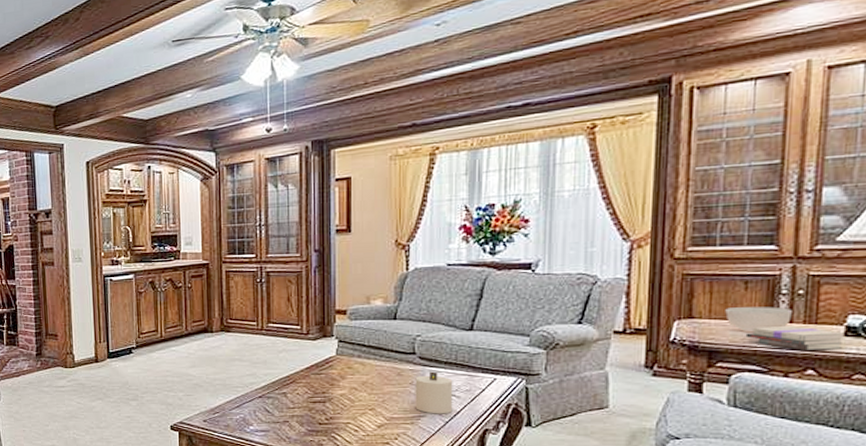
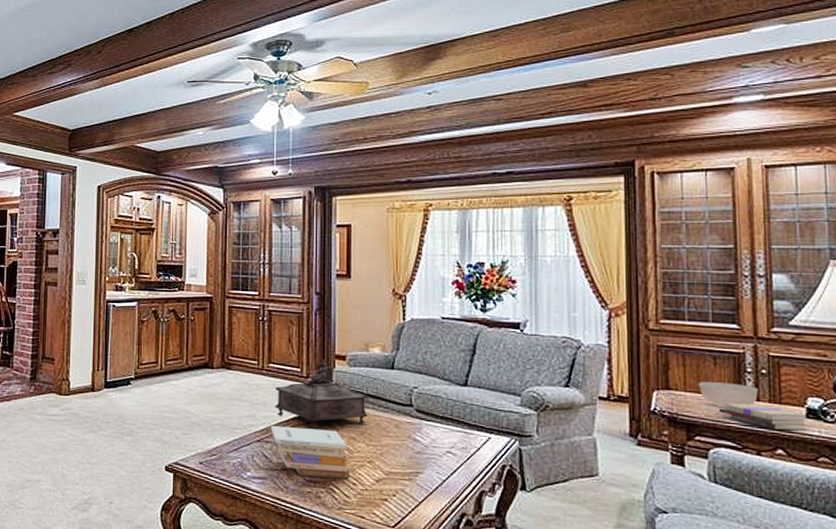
books: none [271,381,352,427] -> present [270,425,350,479]
decorative box: none [275,315,370,382] -> present [274,359,368,429]
candle: present [415,371,453,414] -> none [412,425,450,472]

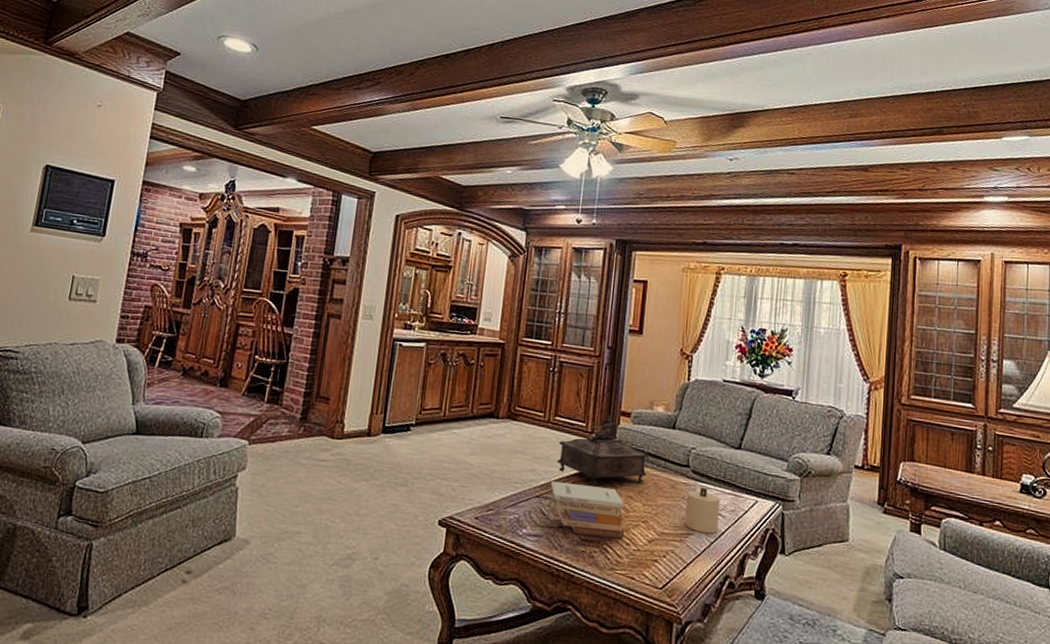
candle: none [412,425,450,472] -> present [684,487,720,534]
bowl: present [698,382,758,408] -> none [938,455,984,481]
books: present [718,403,807,431] -> none [952,476,1020,505]

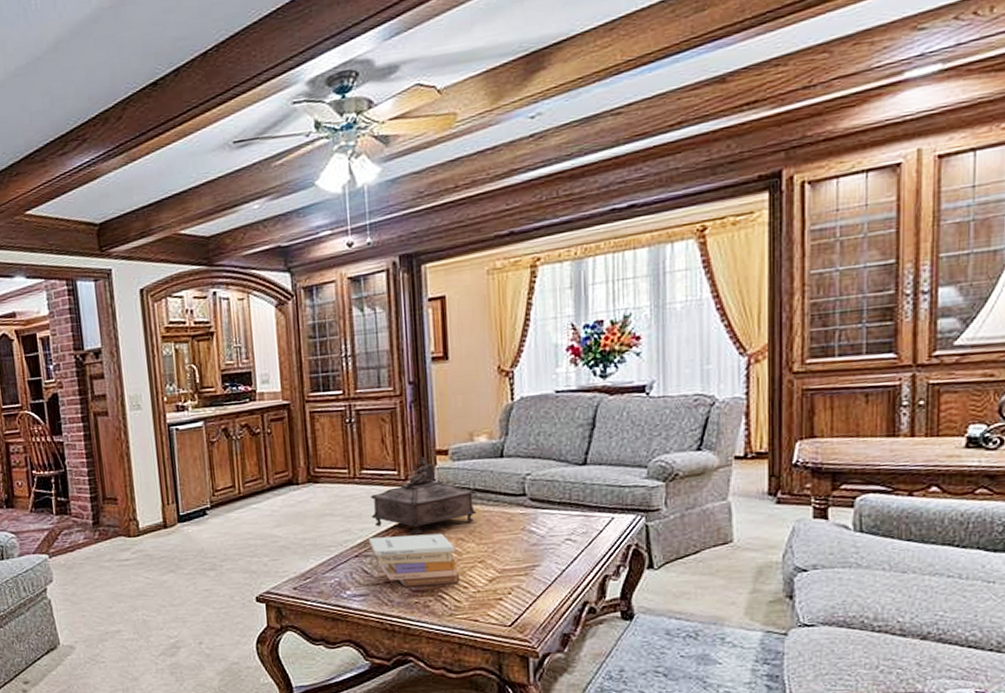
candle: present [684,487,720,534] -> none [527,514,569,563]

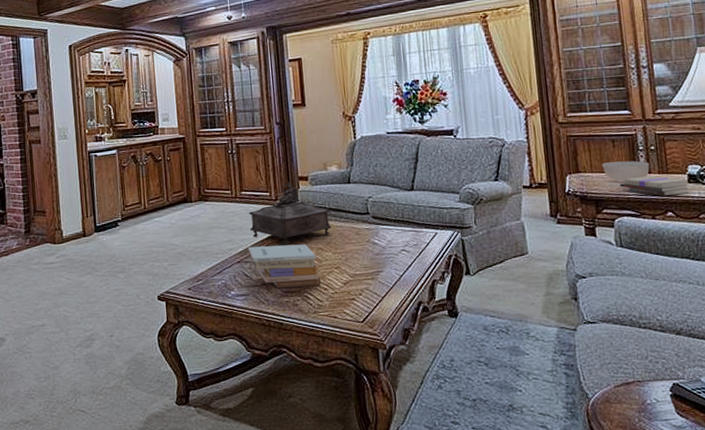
bowl: none [847,420,914,450] -> present [602,160,650,183]
books: none [868,440,966,466] -> present [619,176,689,196]

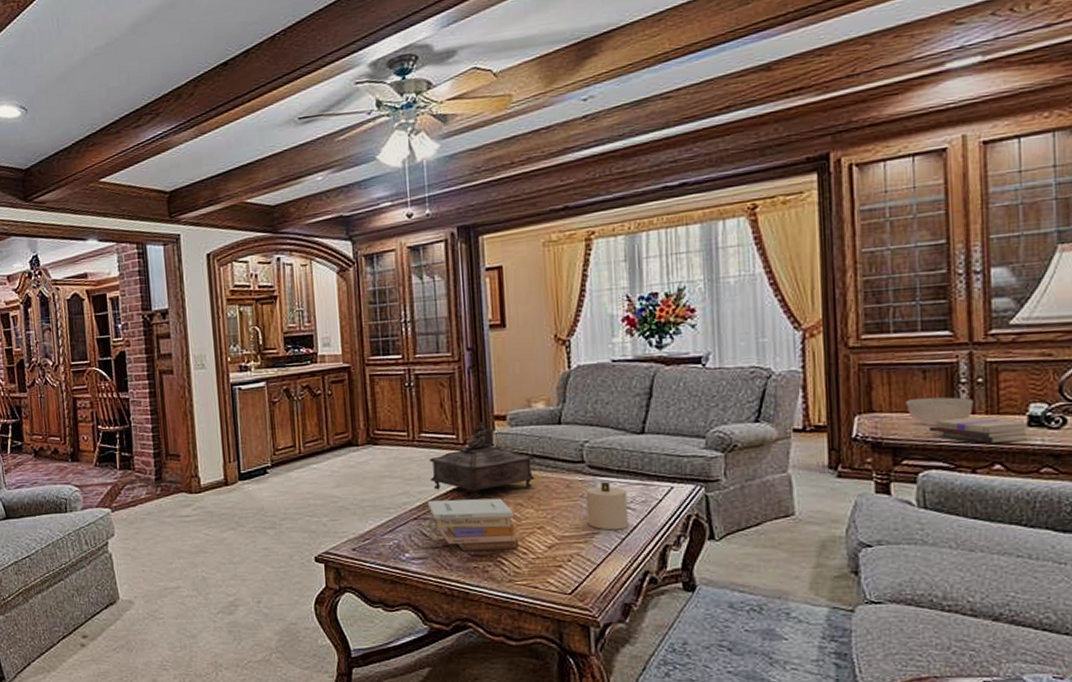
candle: none [371,229,405,269] -> present [586,481,629,531]

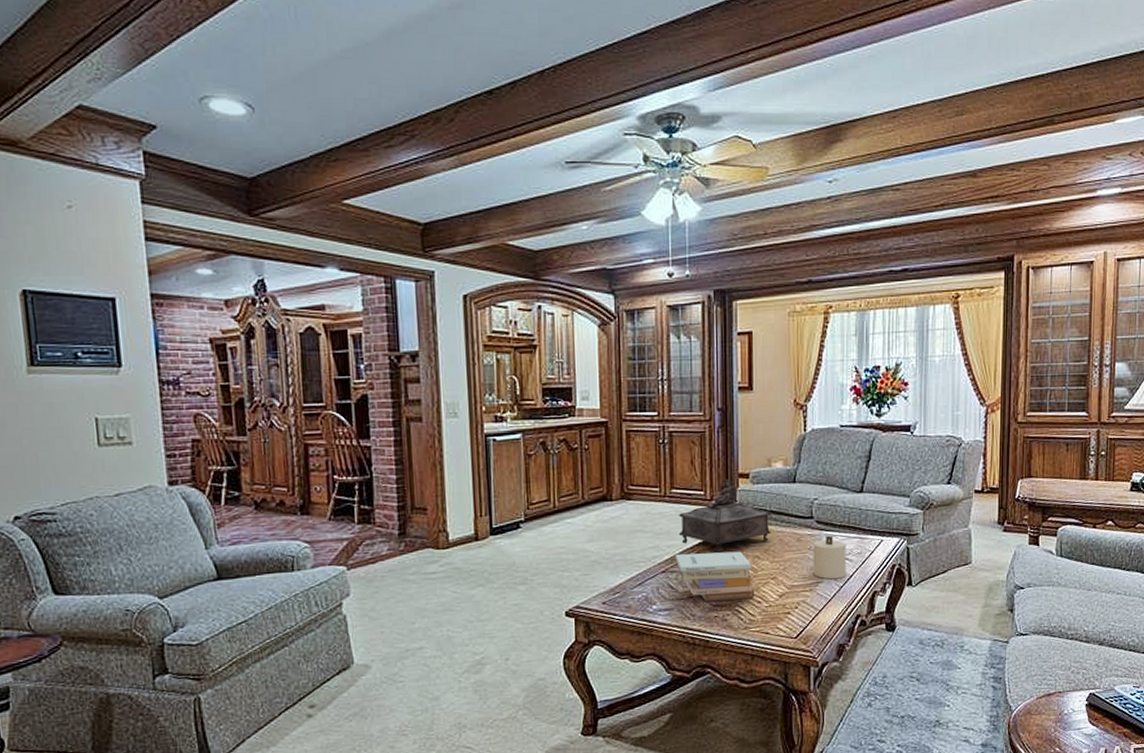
bowl: present [906,397,973,426] -> none [1053,466,1098,490]
books: present [928,417,1028,444] -> none [1067,483,1131,504]

